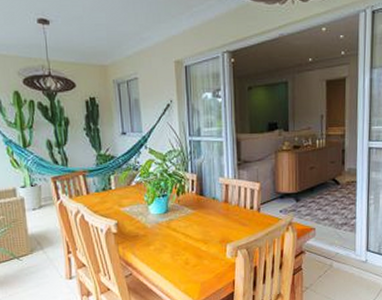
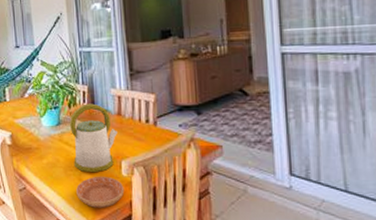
kettle: none [177,191,224,257] -> present [69,103,117,173]
saucer: none [183,259,228,288] -> present [76,176,125,208]

